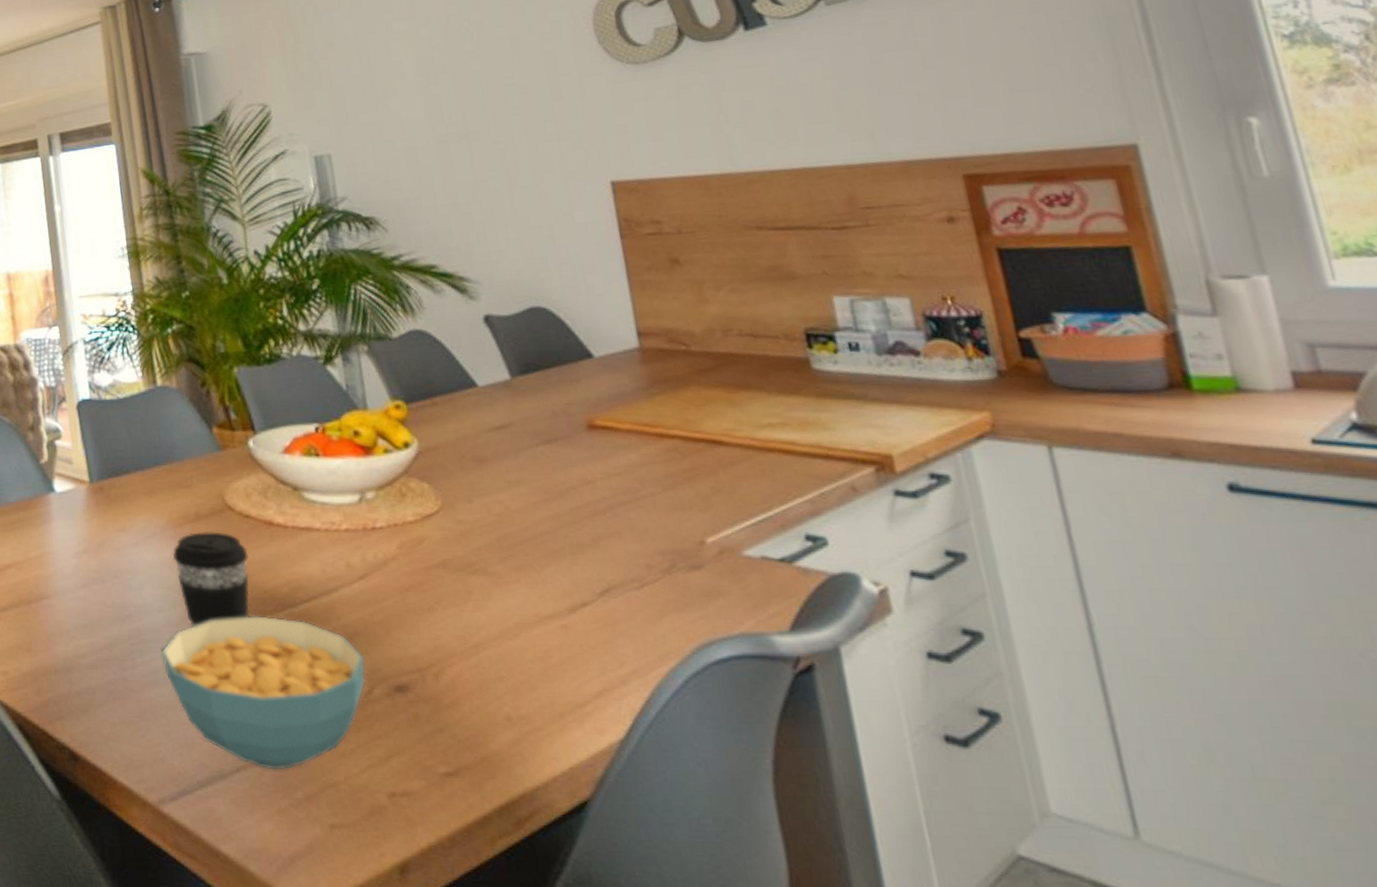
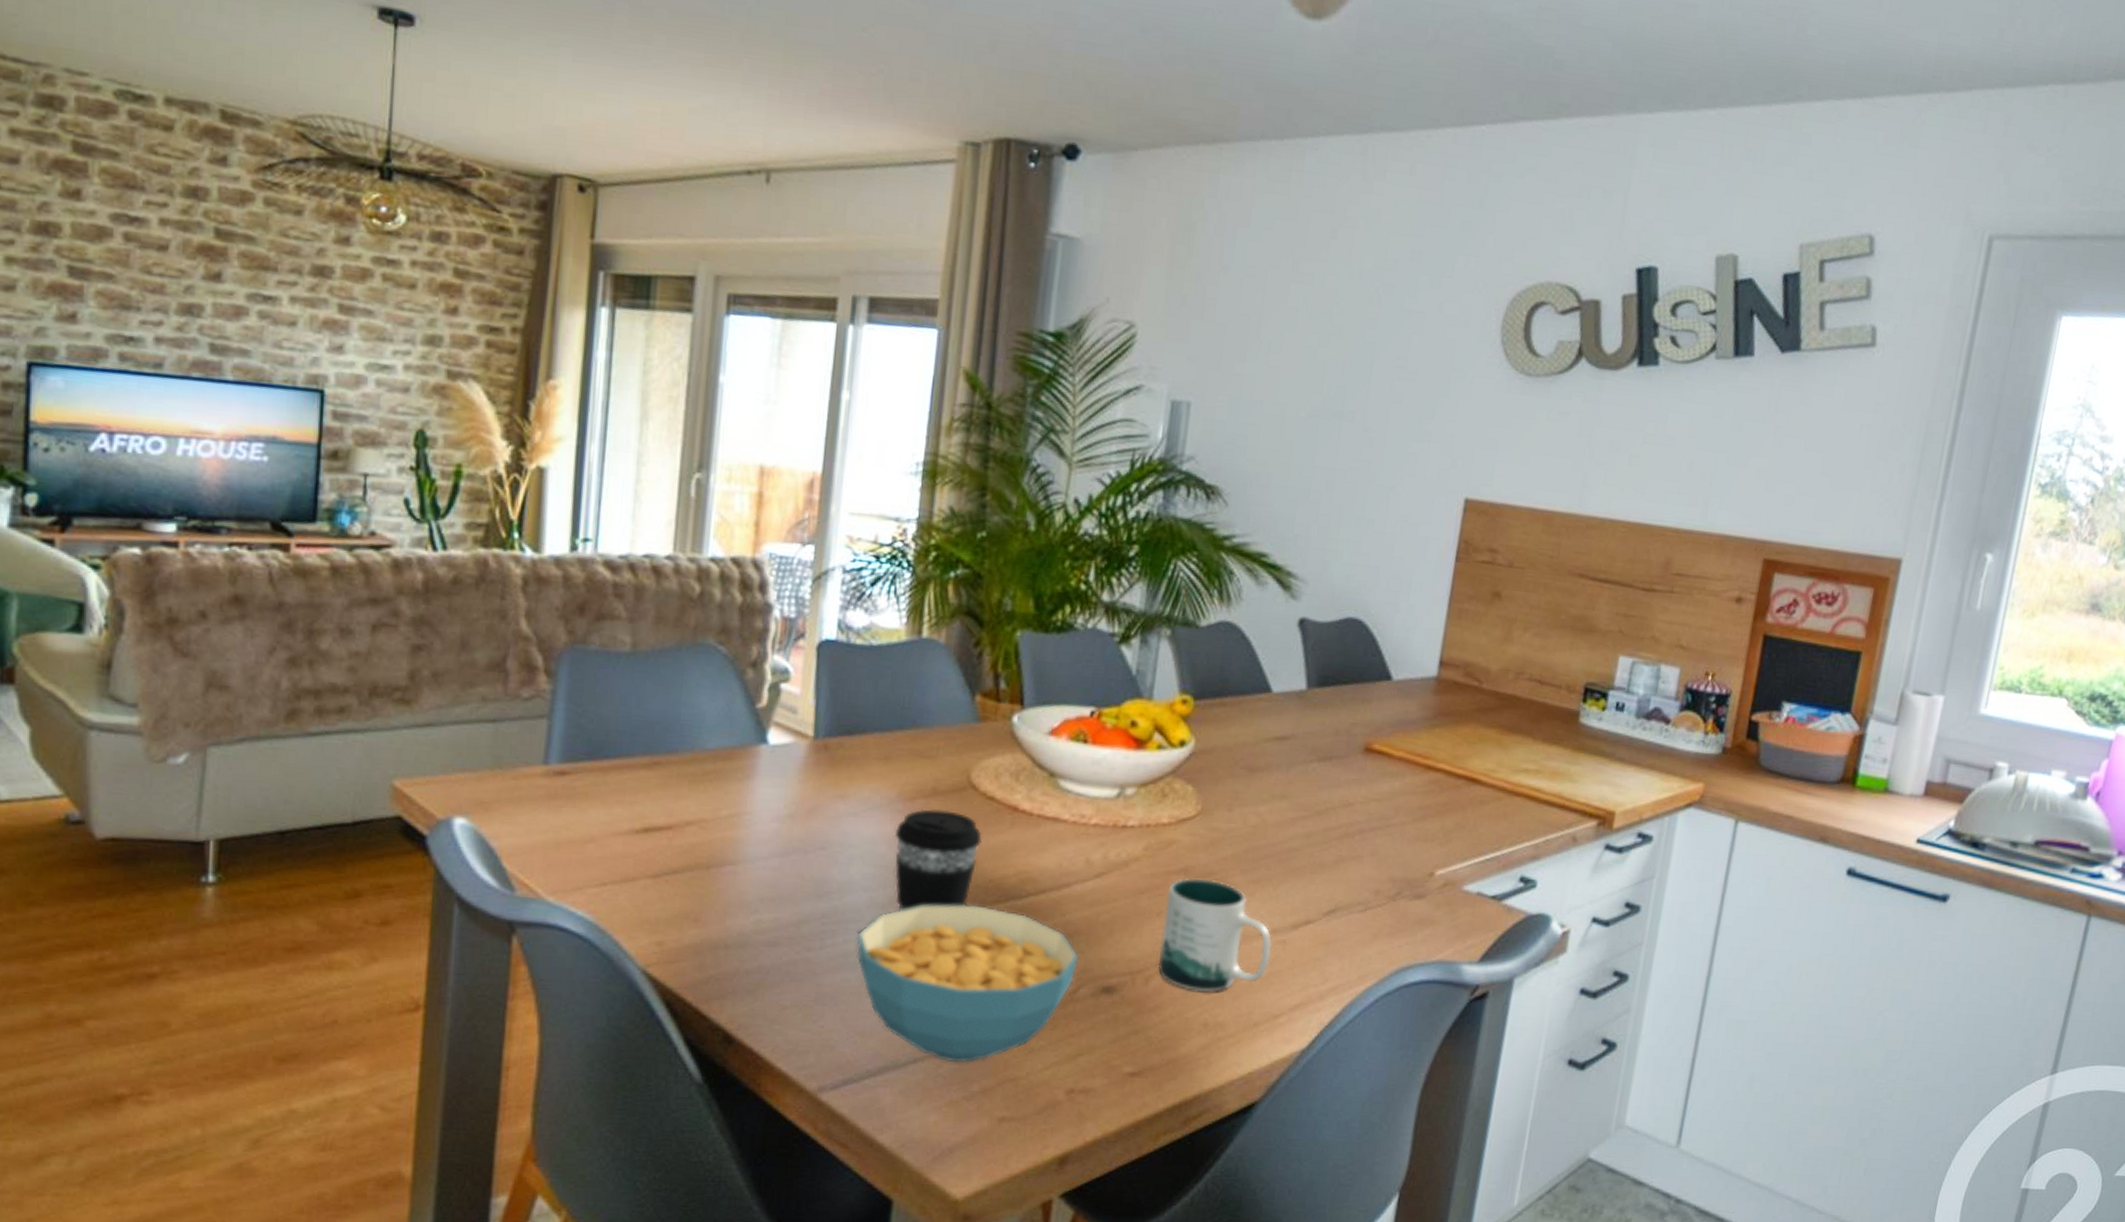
mug: none [432,570,557,685] -> present [1157,877,1272,993]

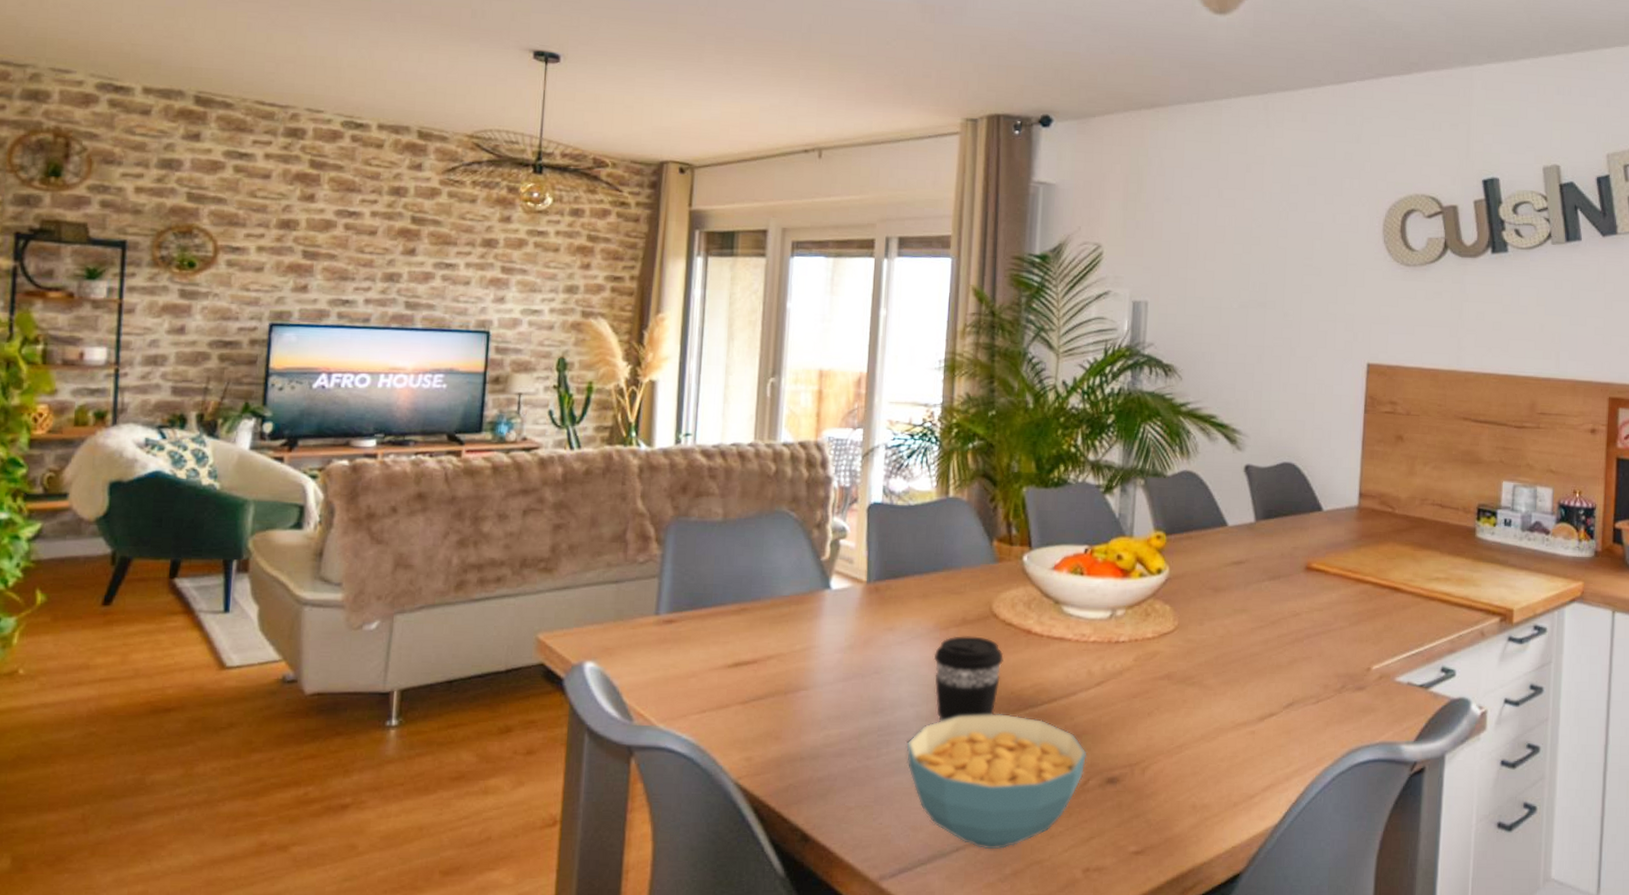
mug: present [1157,877,1272,993] -> none [1151,682,1244,779]

